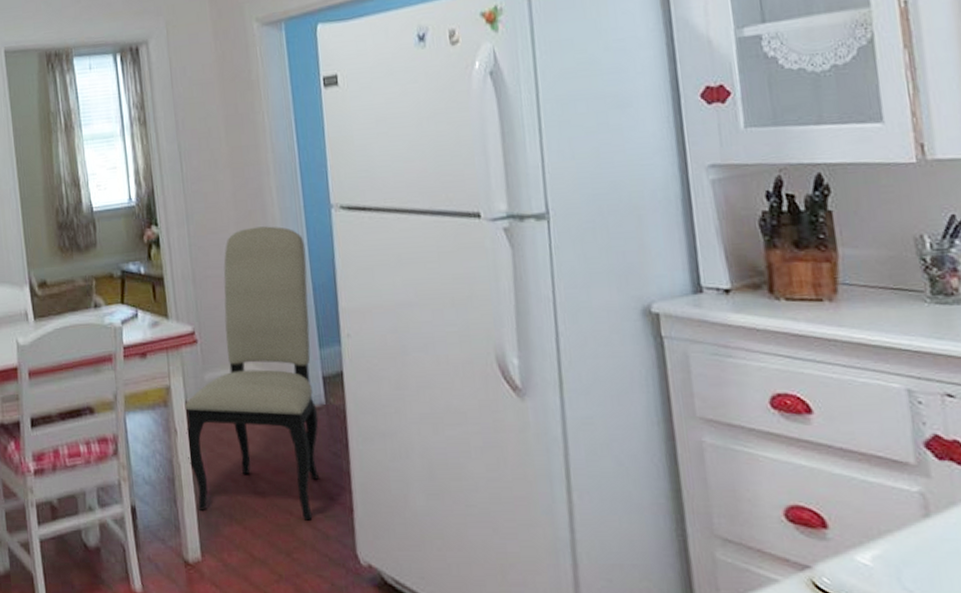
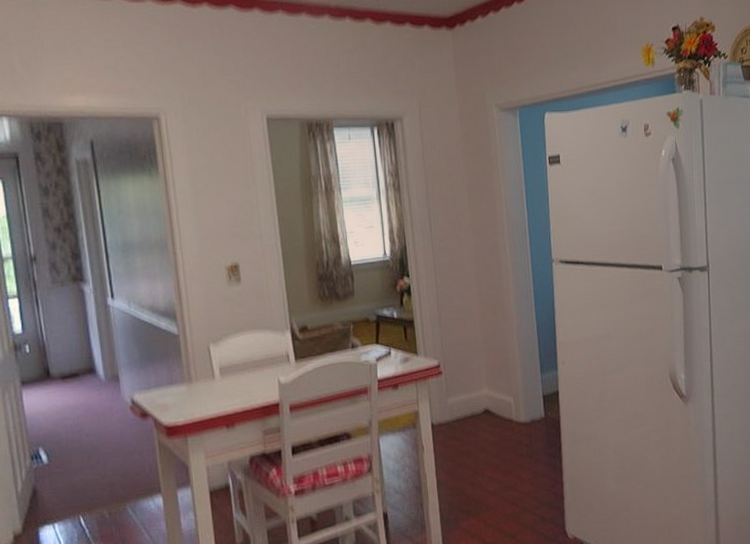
dining chair: present [184,226,319,521] -> none [430,277,539,510]

